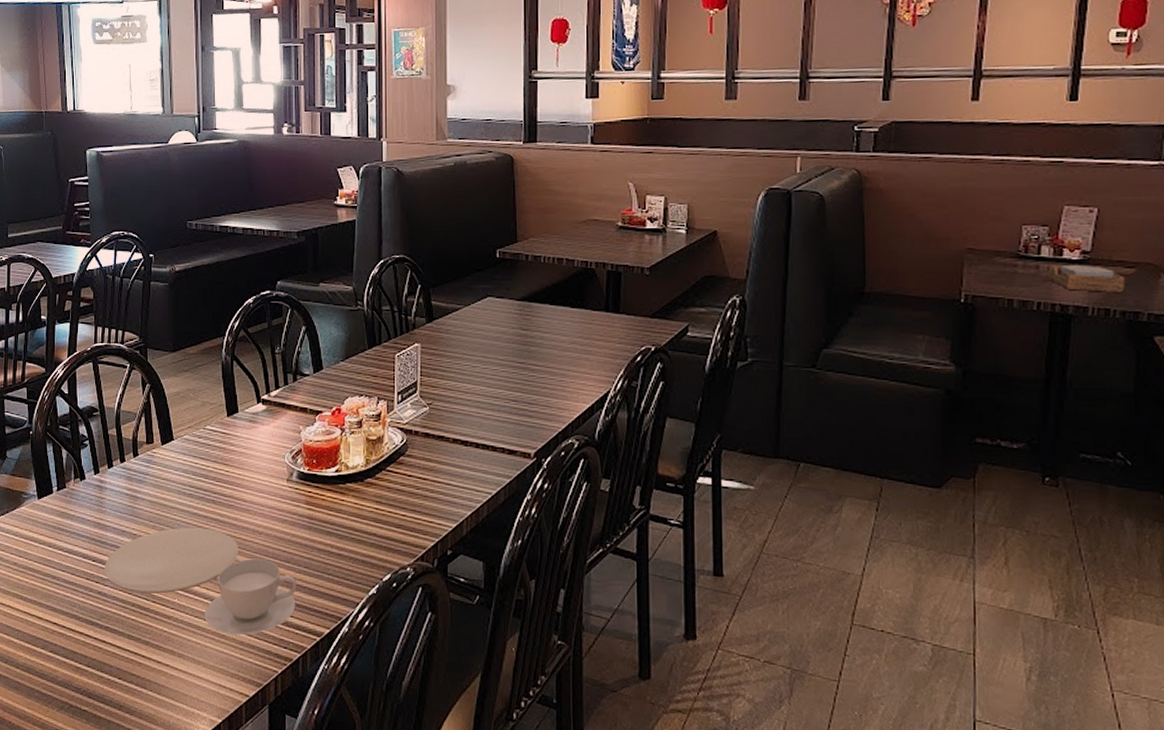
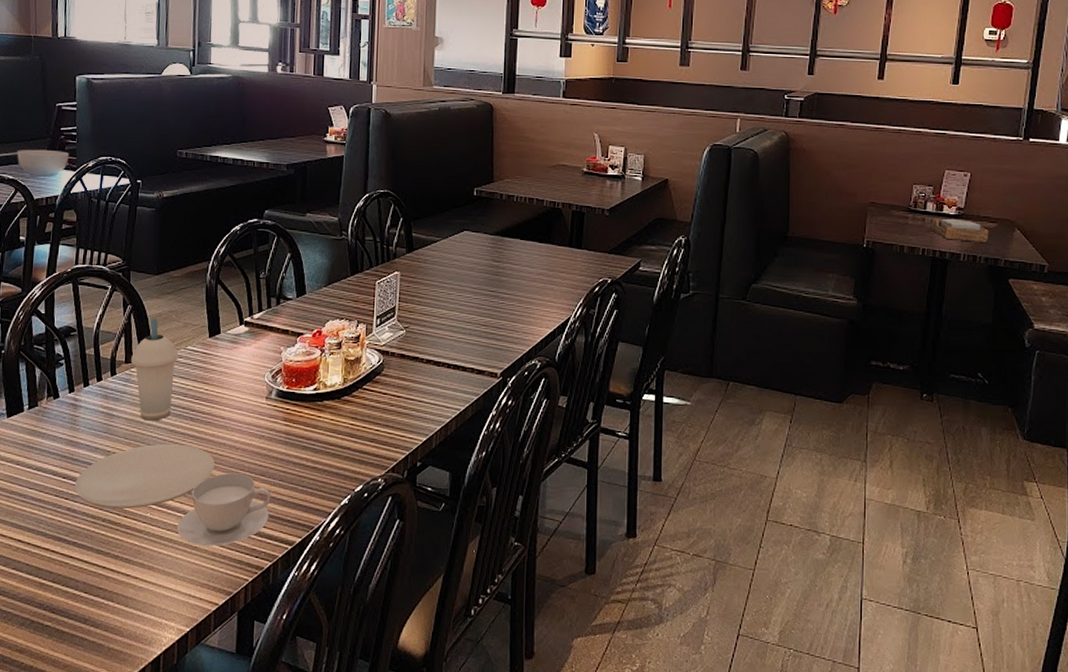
bowl: none [35,227,83,254] -> present [17,150,69,177]
cup: none [152,397,198,504] -> present [131,318,179,421]

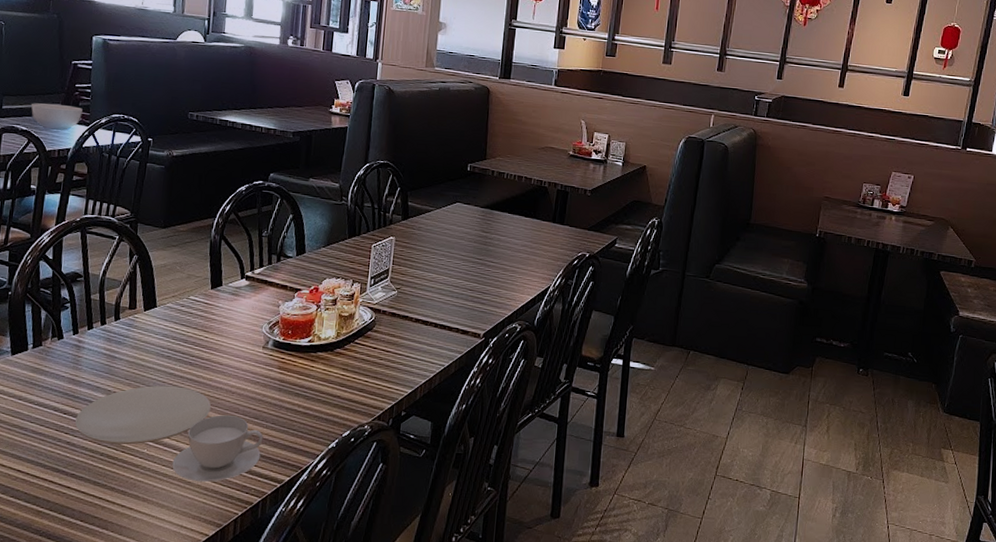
cup: present [131,318,179,421] -> none [135,268,182,364]
napkin holder: present [931,218,988,244] -> none [876,213,926,239]

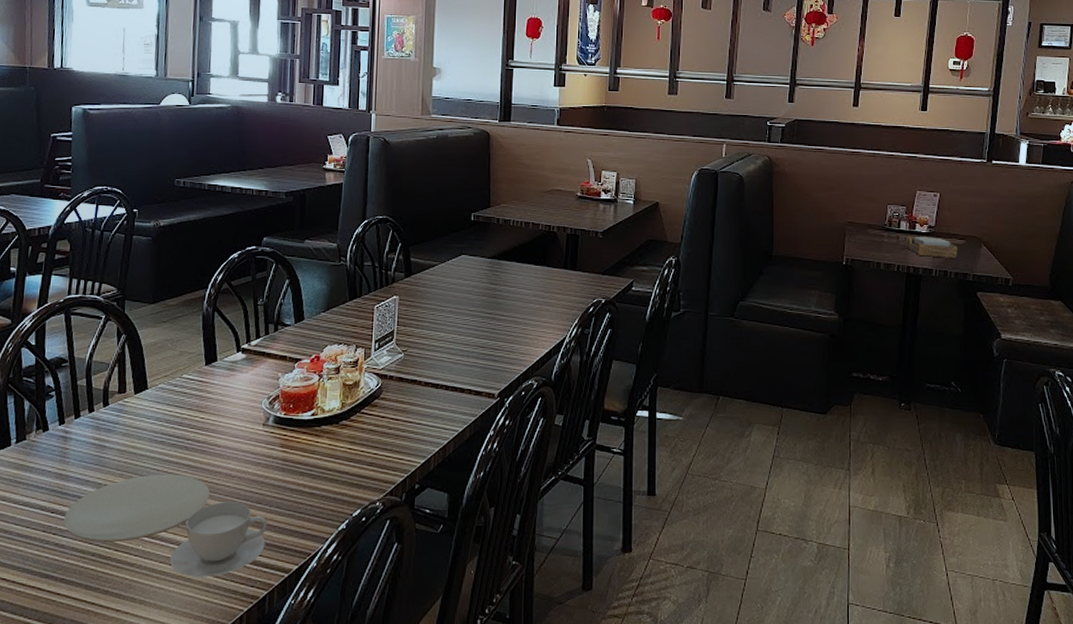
bowl: present [31,103,83,130] -> none [9,180,63,207]
napkin holder: none [876,213,926,239] -> present [905,236,958,259]

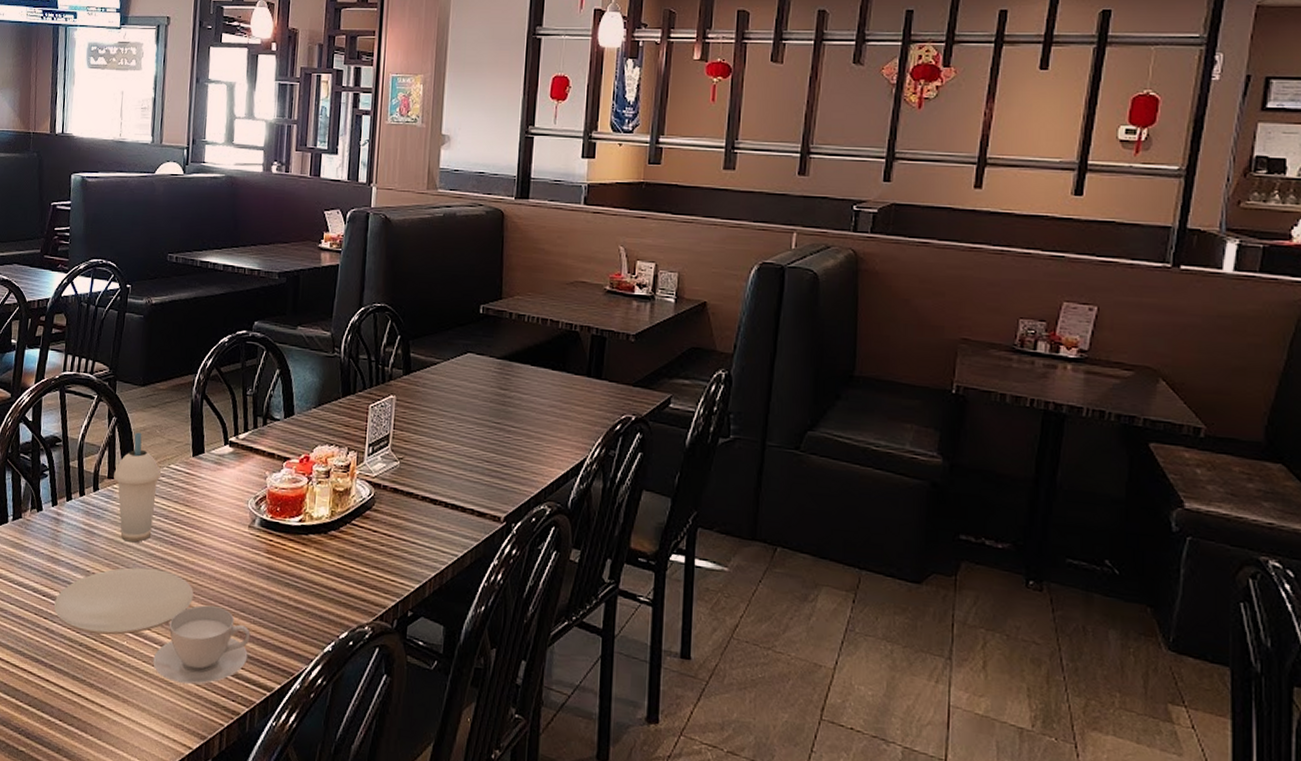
cup: none [124,347,174,451] -> present [114,432,162,543]
napkin holder: present [905,236,958,259] -> none [1043,361,1122,396]

